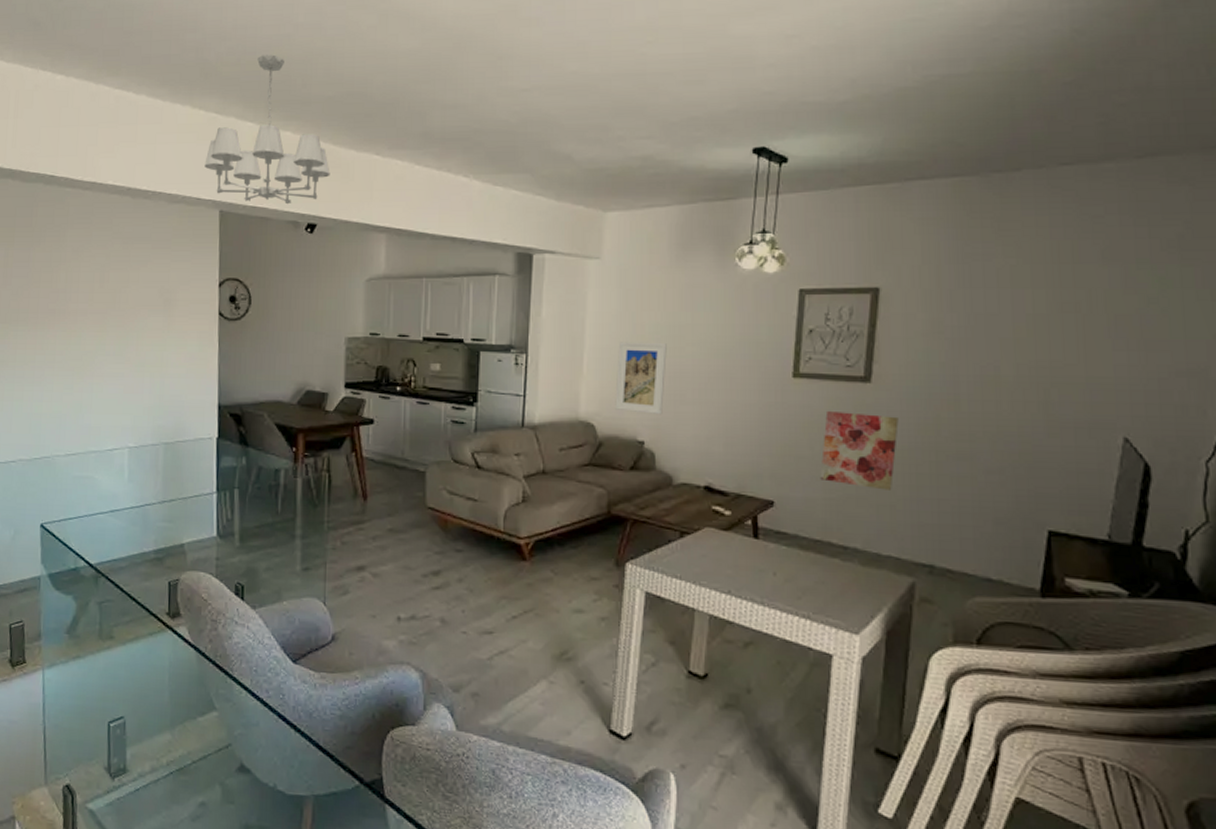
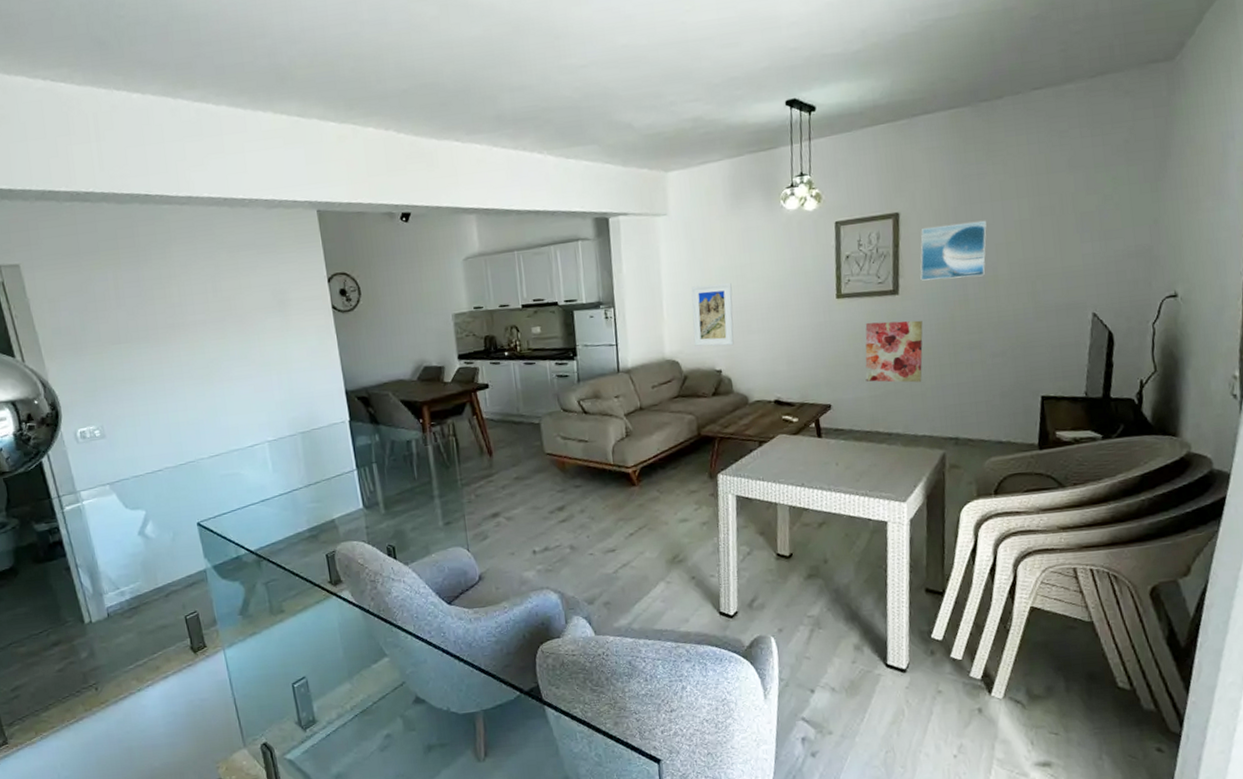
chandelier: present [204,54,330,205] -> none [295,53,416,199]
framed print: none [900,308,990,375] -> present [920,220,987,281]

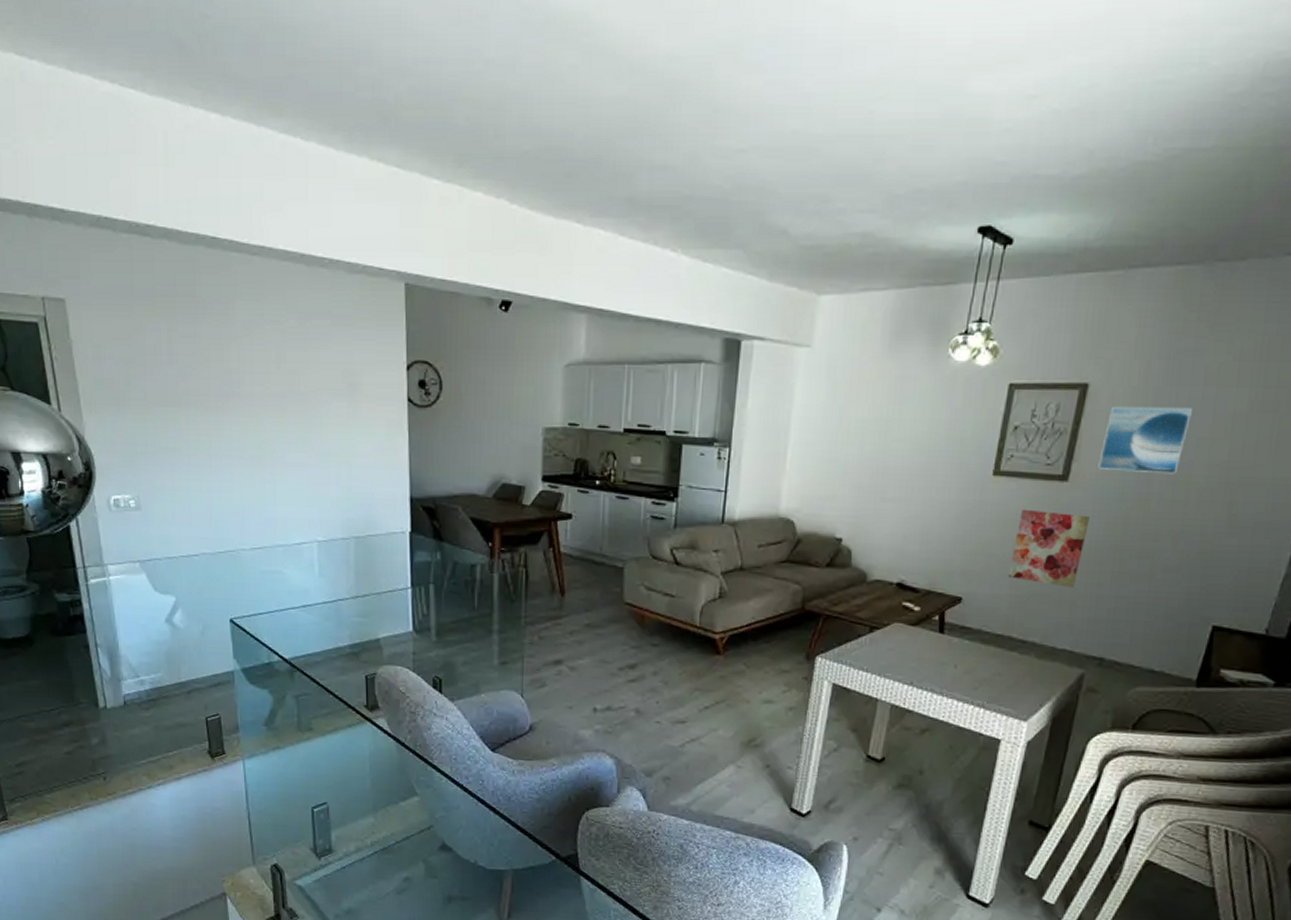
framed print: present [691,283,734,347] -> none [816,436,872,512]

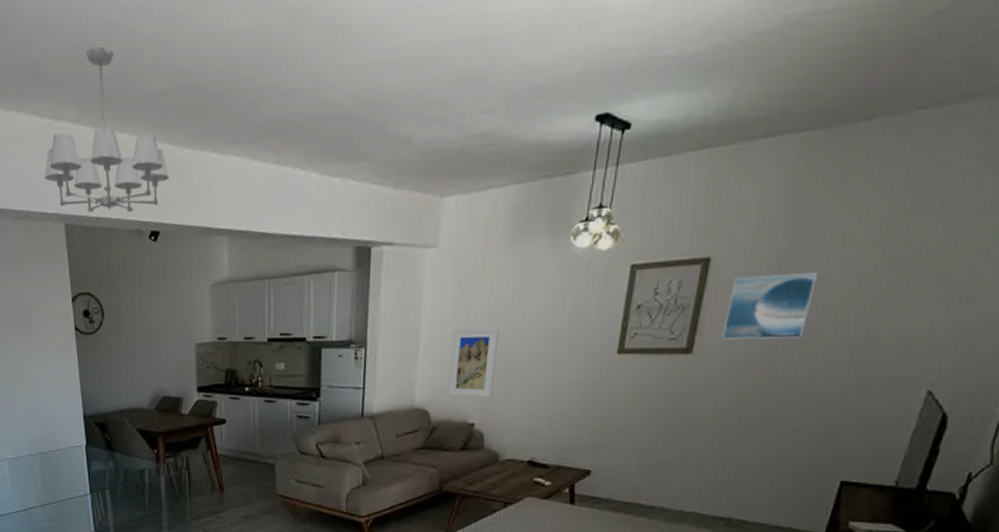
chandelier: none [386,97,527,278] -> present [44,46,169,213]
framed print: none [816,436,872,512] -> present [448,328,499,398]
wall art: present [1008,509,1090,588] -> none [635,383,715,454]

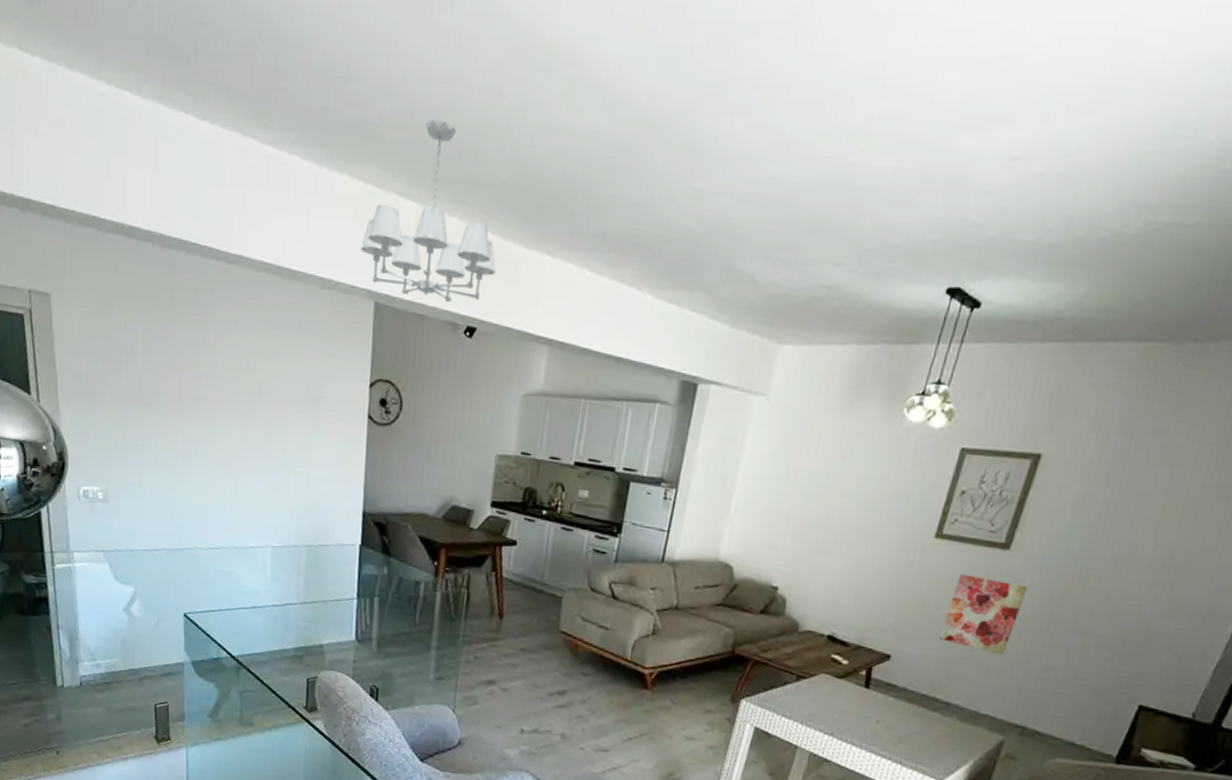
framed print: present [448,328,499,398] -> none [755,485,818,563]
wall art: none [635,383,715,454] -> present [939,573,1028,655]
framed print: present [722,271,817,340] -> none [1041,480,1144,552]

